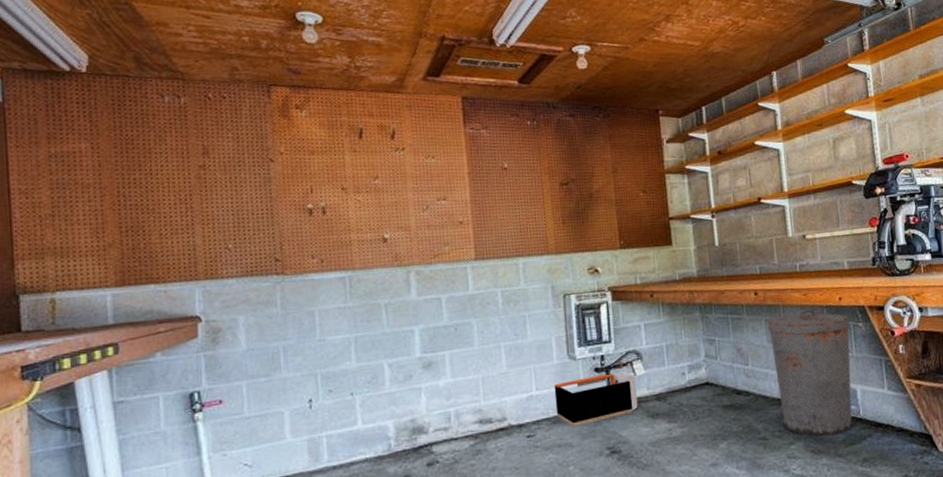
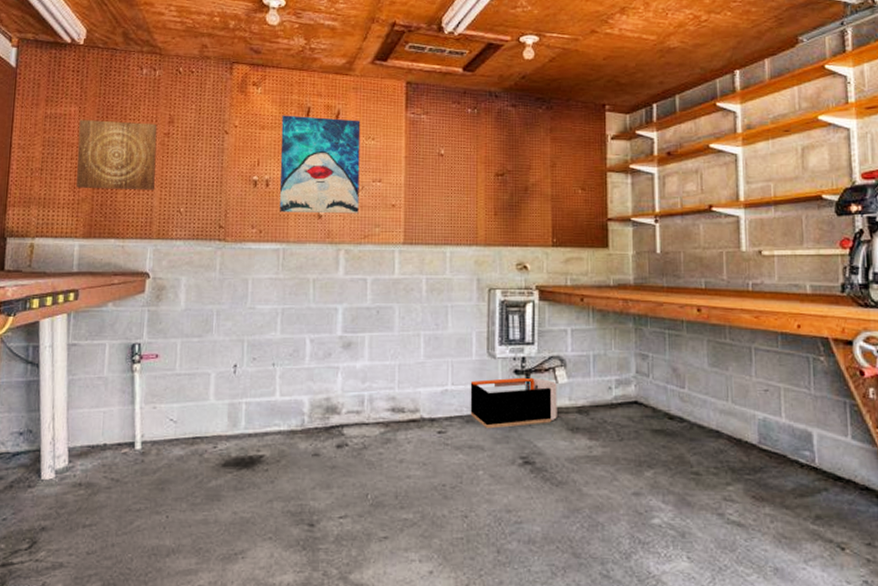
wall art: none [93,156,195,233] -> present [76,119,158,190]
wall art: none [332,137,426,240] -> present [280,115,361,214]
trash can: present [767,309,853,437] -> none [709,334,809,483]

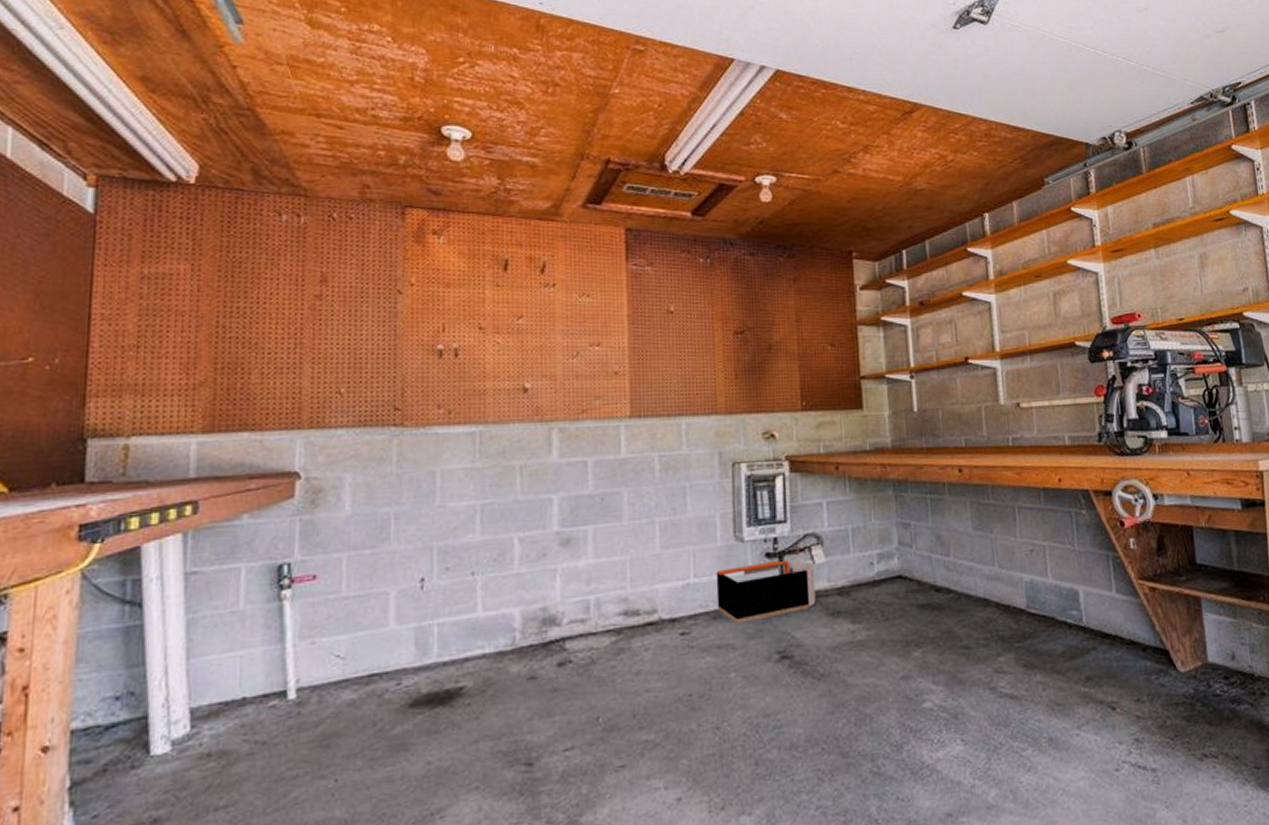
wall art: present [76,119,158,190] -> none [190,279,305,370]
wall art: present [280,115,361,214] -> none [472,269,574,388]

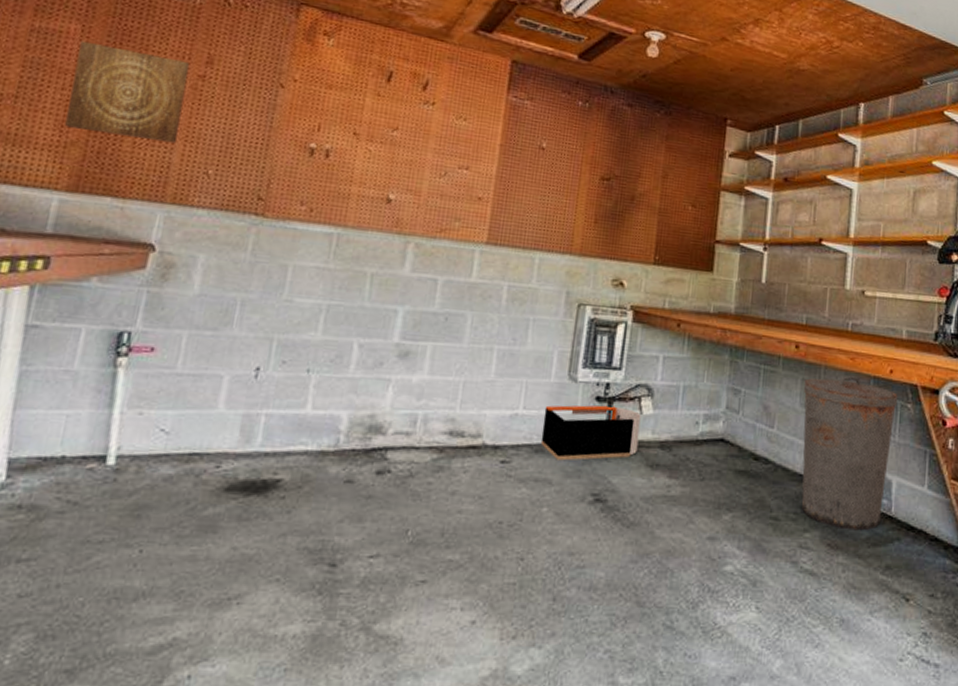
wall art: none [190,279,305,370] -> present [65,40,190,144]
trash can: none [973,491,1073,648] -> present [801,375,898,531]

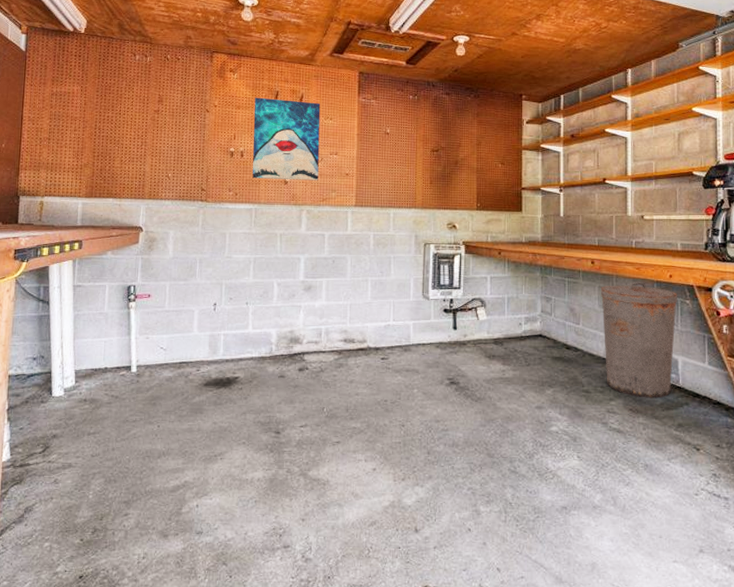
wall art: present [65,40,190,144] -> none [79,97,149,158]
wall art: none [339,75,453,203] -> present [252,97,321,181]
storage bin: present [540,405,641,461] -> none [408,315,478,356]

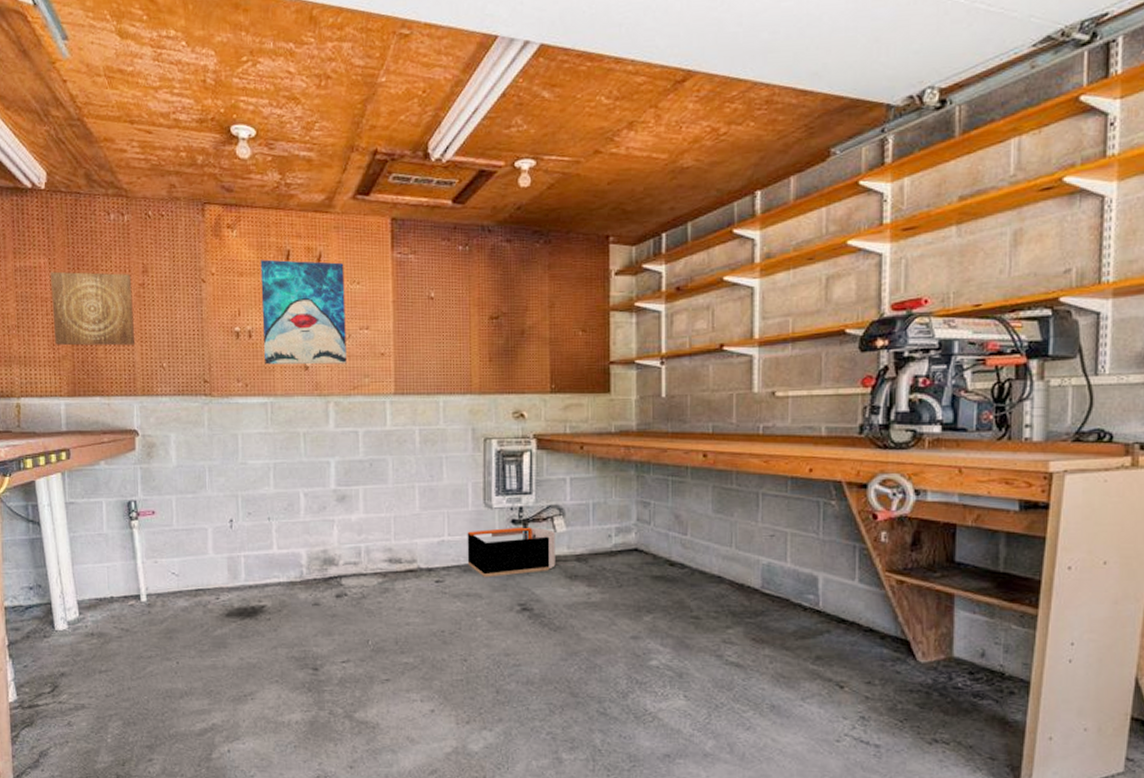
wall art: none [79,97,149,158] -> present [50,271,134,346]
storage bin: none [408,315,478,356] -> present [467,527,556,578]
trash can: present [600,282,678,399] -> none [715,479,820,625]

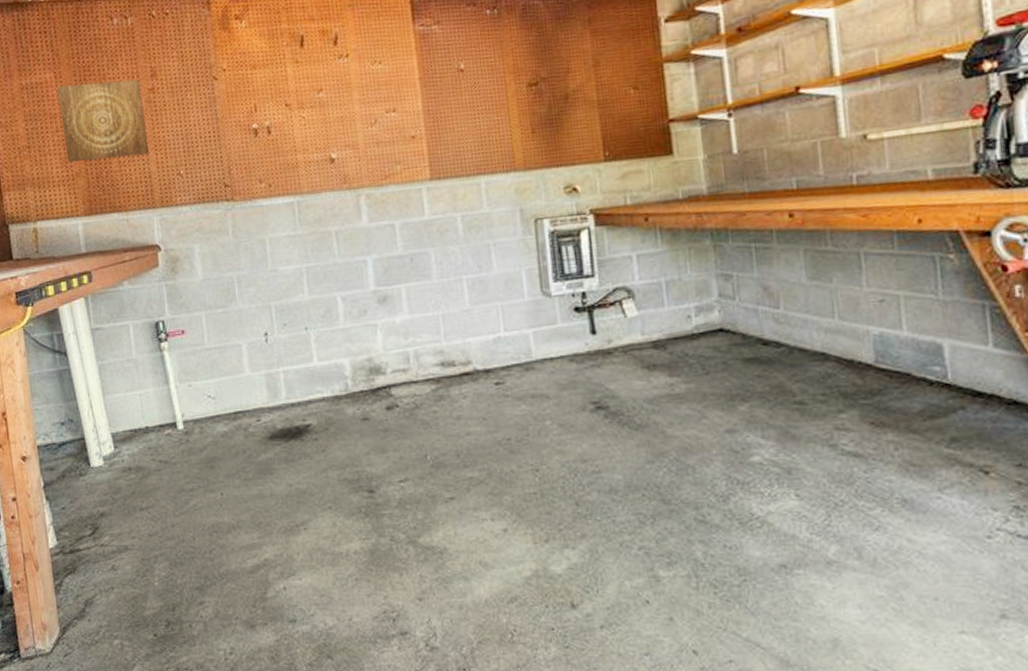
wall art: present [260,259,347,365] -> none [273,42,375,161]
storage bin: present [467,527,556,578] -> none [525,314,630,375]

